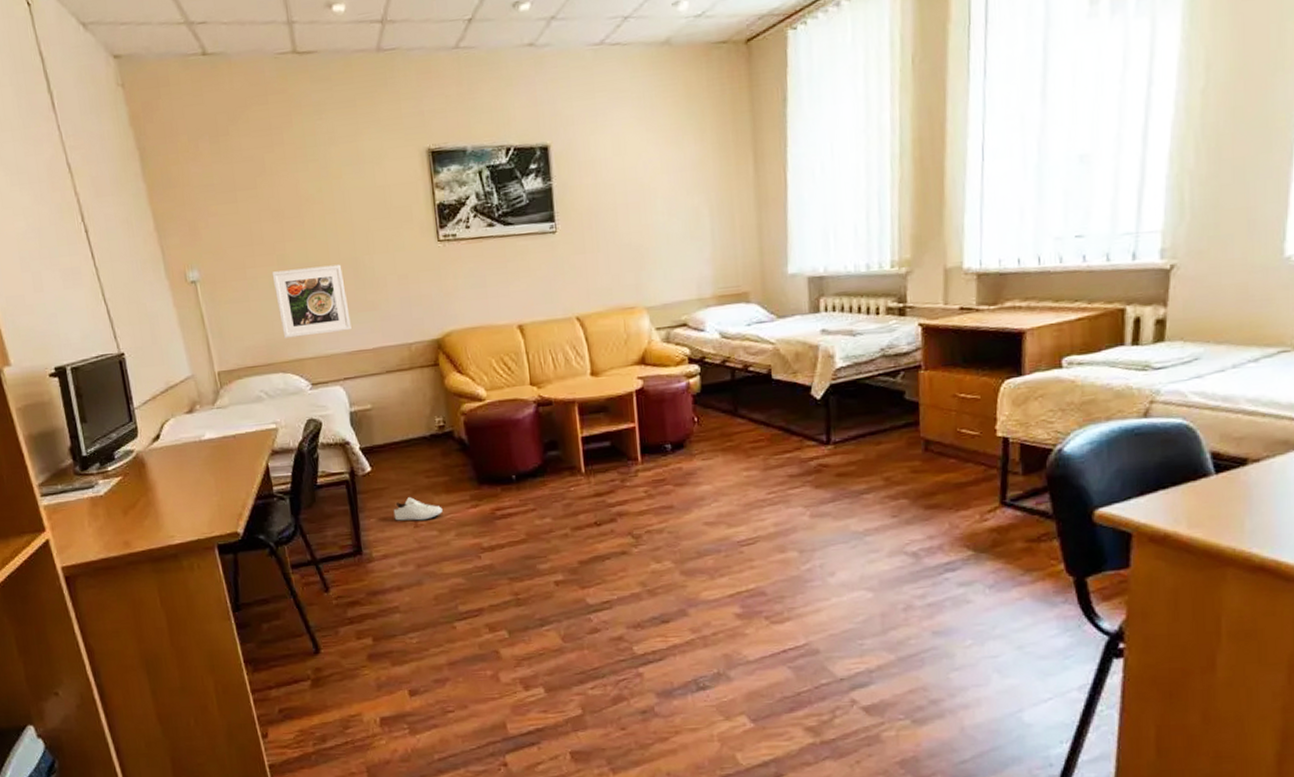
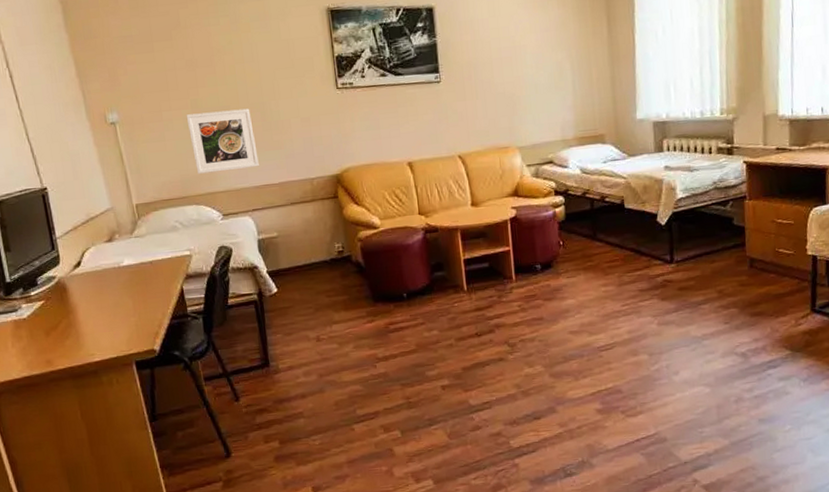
shoe: present [393,497,443,521] -> none [297,314,342,336]

